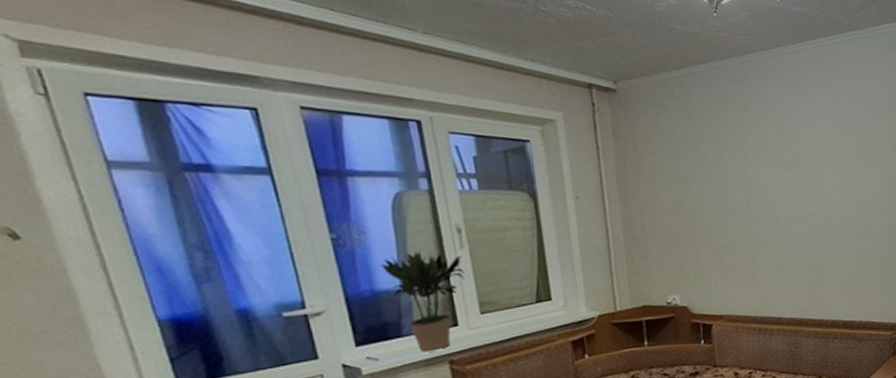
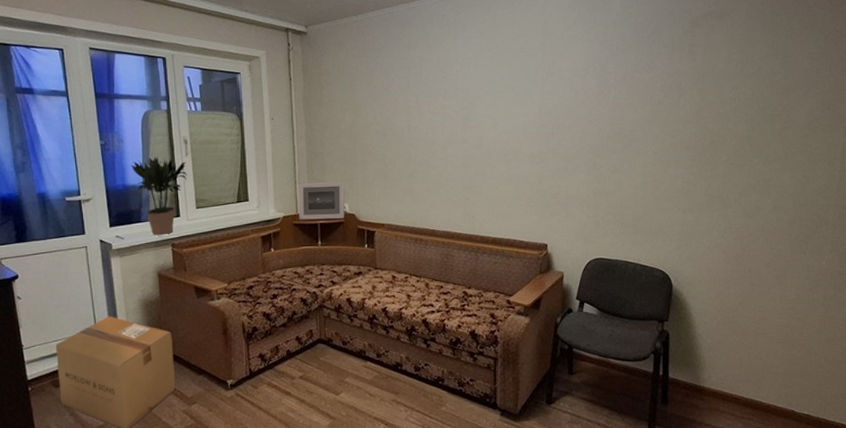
picture frame: none [615,270,675,318] -> present [298,181,345,220]

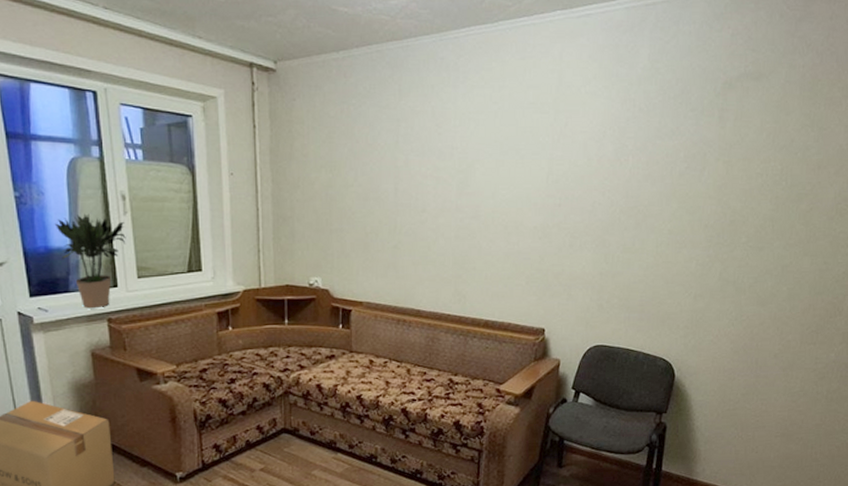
picture frame: present [298,181,345,220] -> none [262,251,317,295]

